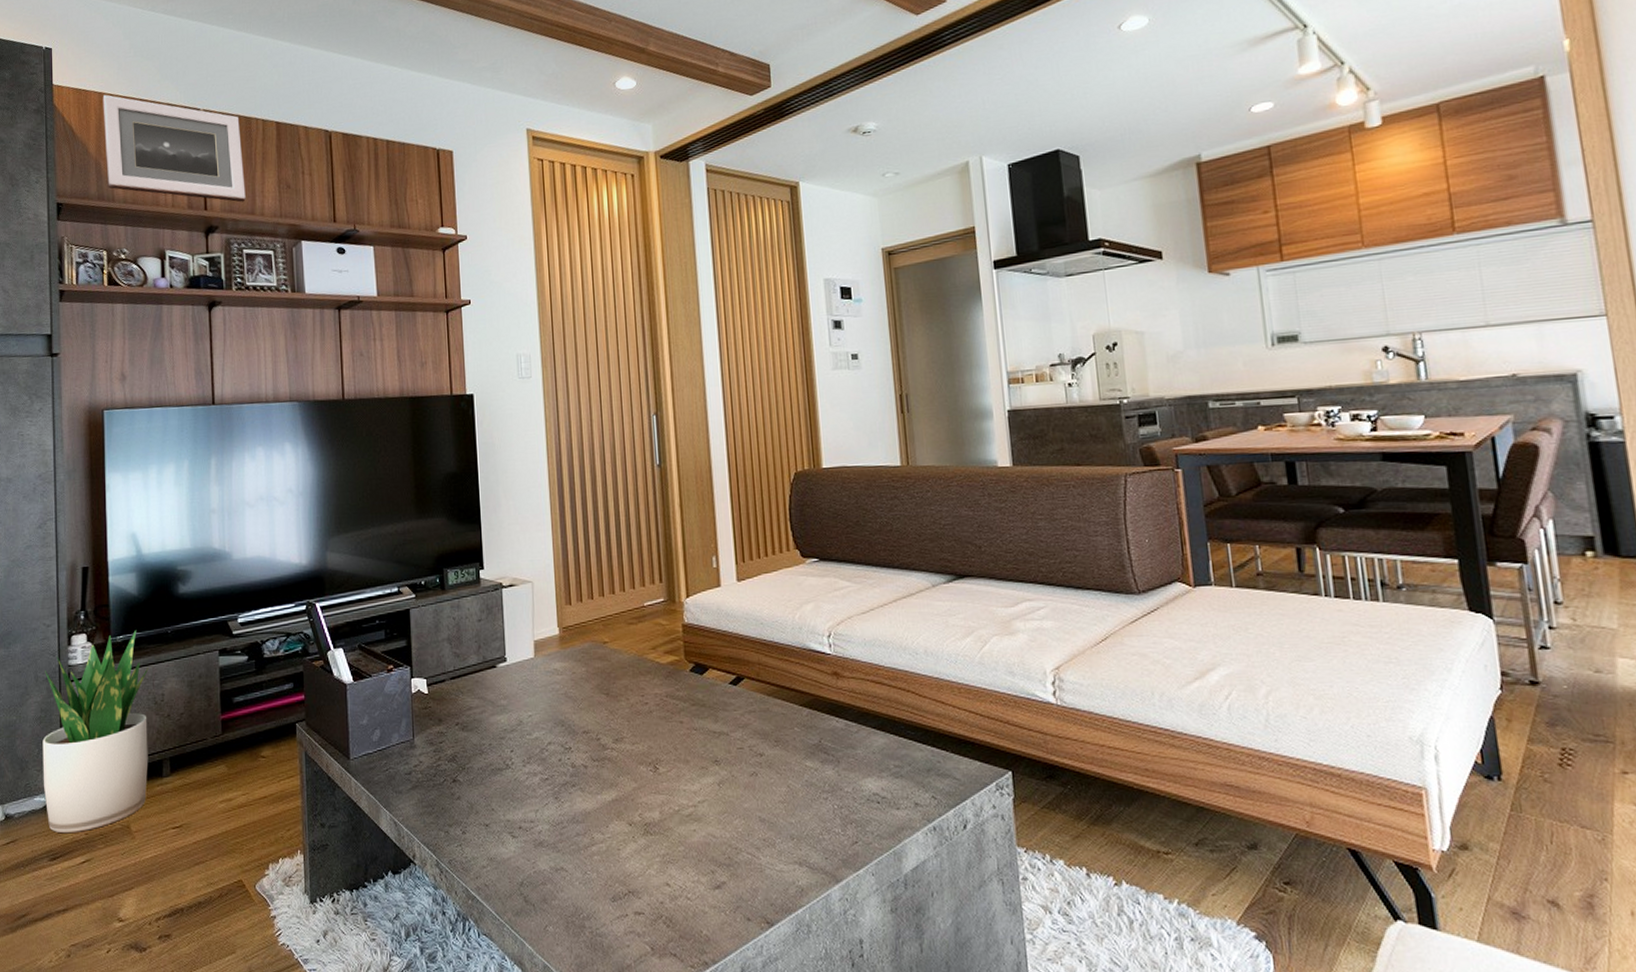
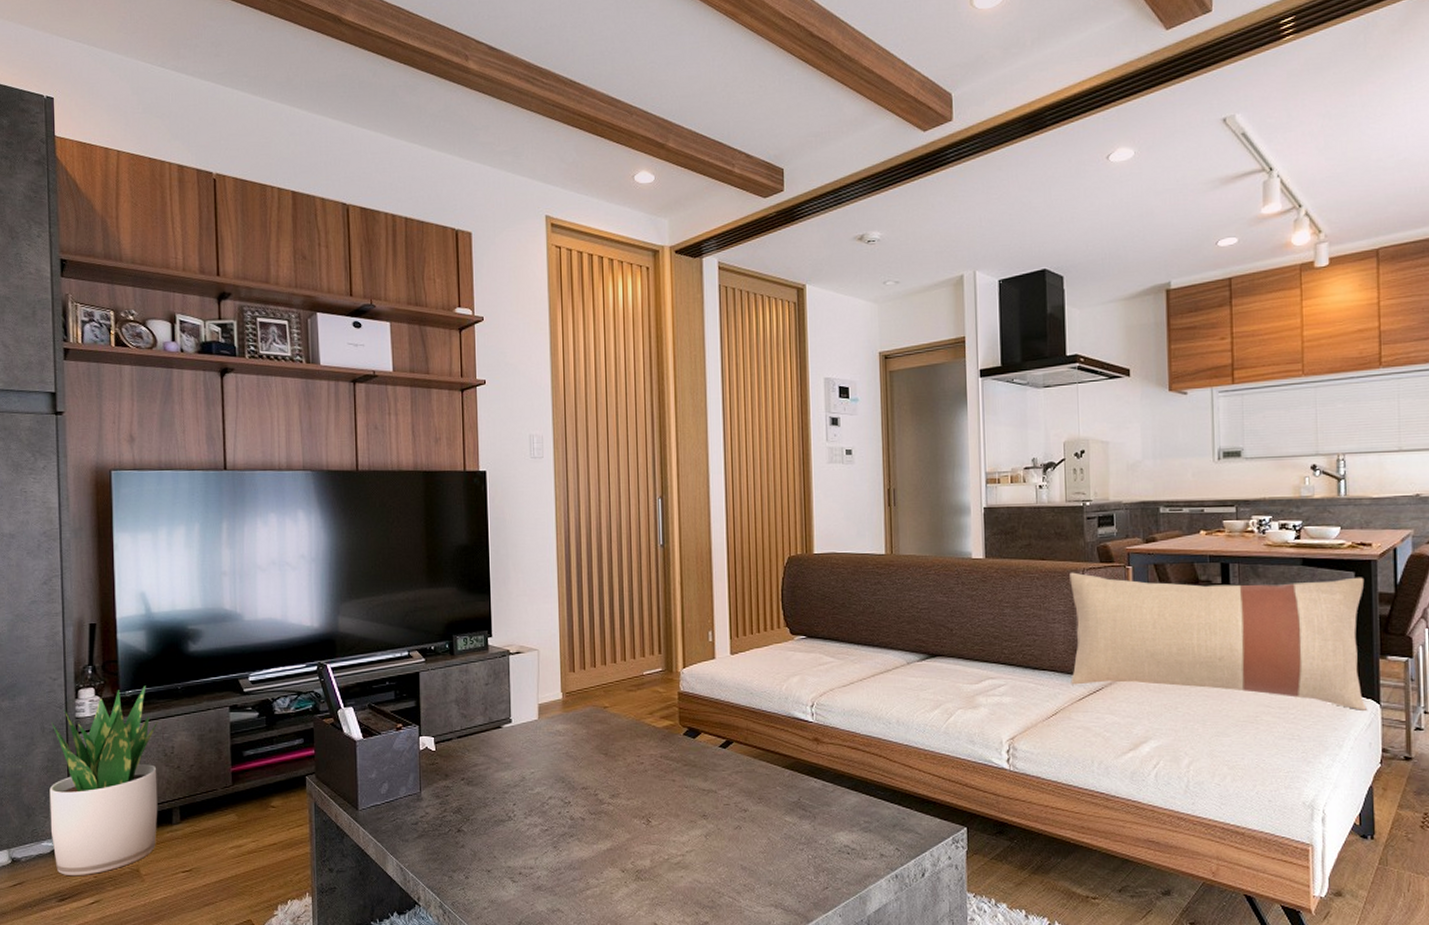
picture frame: present [102,95,246,202] -> none [109,151,260,270]
pillow: none [1110,471,1477,627] -> present [1069,572,1367,710]

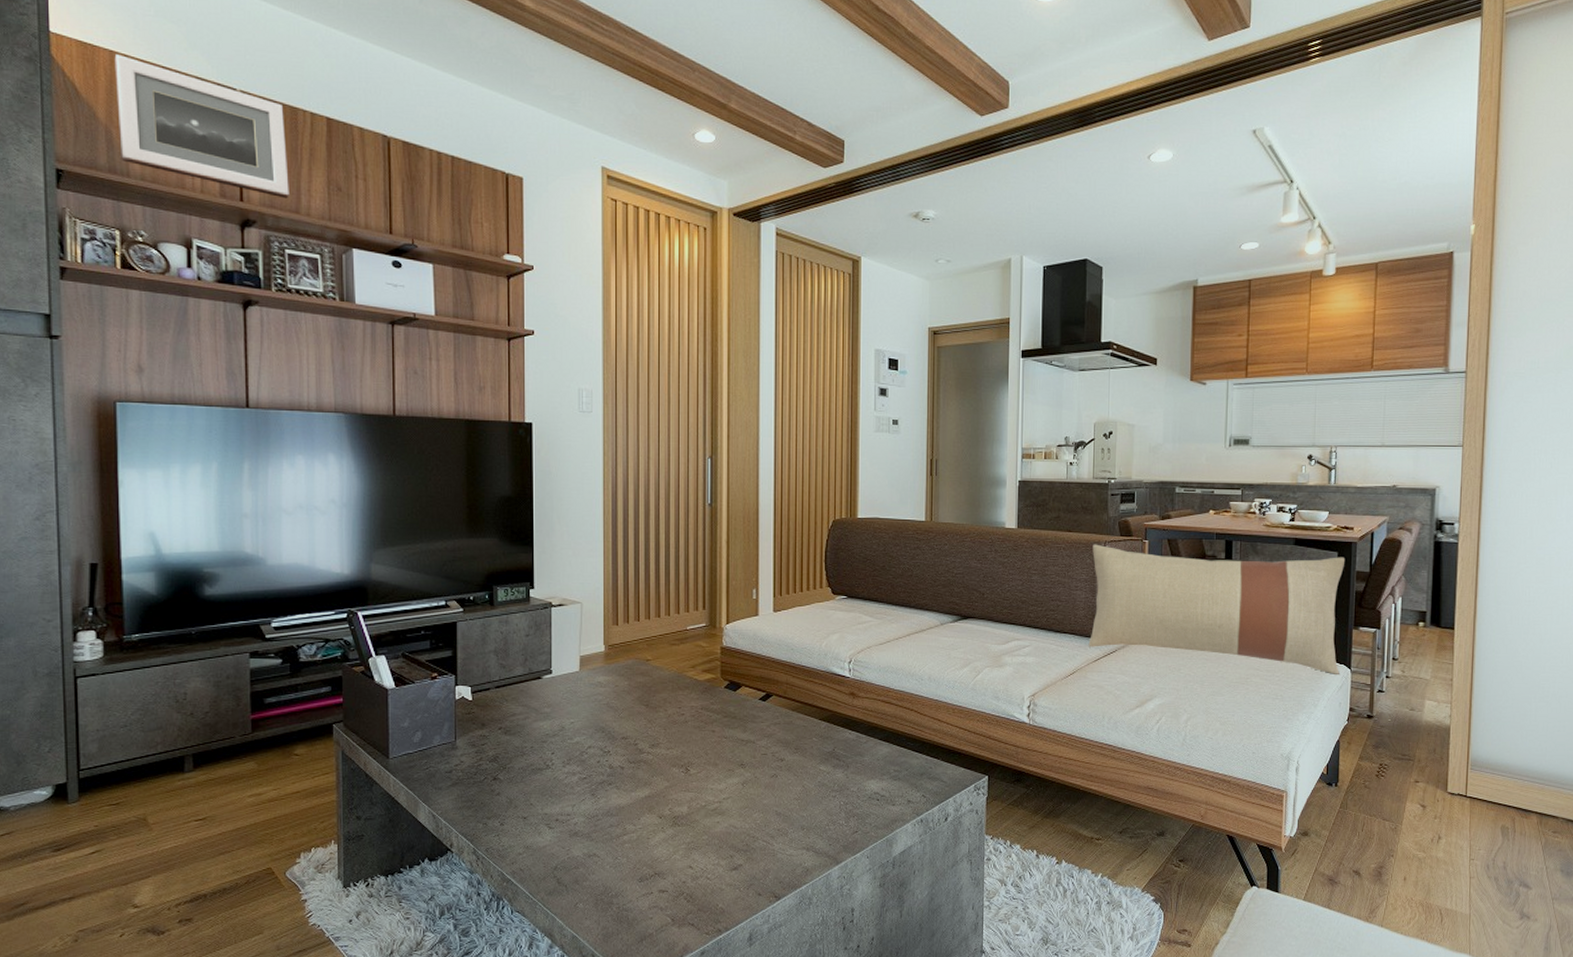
planter: present [49,685,158,877] -> none [43,629,169,826]
picture frame: none [109,151,260,270] -> present [114,55,289,199]

